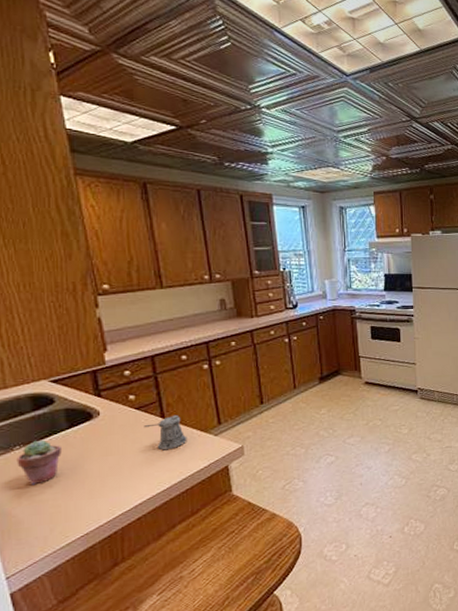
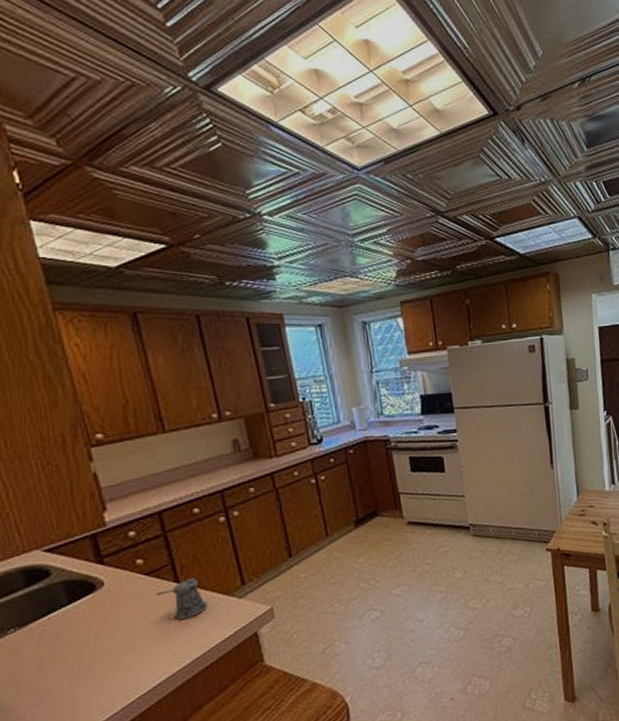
potted succulent: present [16,439,62,485] -> none [12,619,64,673]

